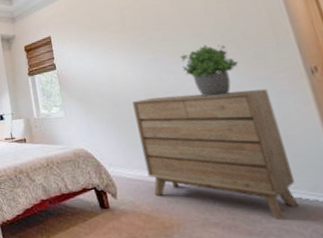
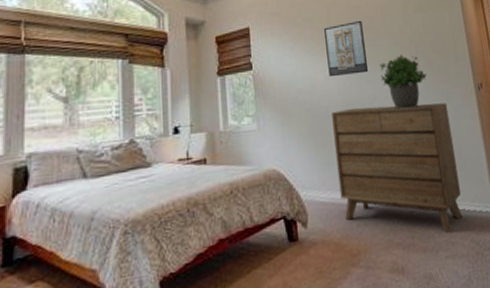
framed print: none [118,18,169,71] -> present [324,20,369,77]

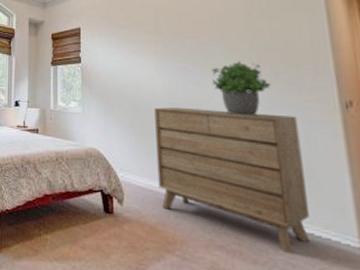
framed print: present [324,20,369,77] -> none [152,25,199,76]

